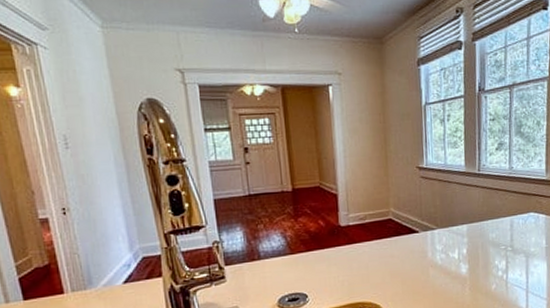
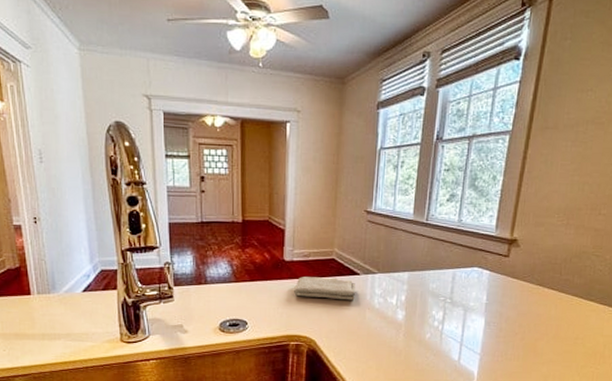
washcloth: none [353,238,417,262] -> present [294,277,356,301]

